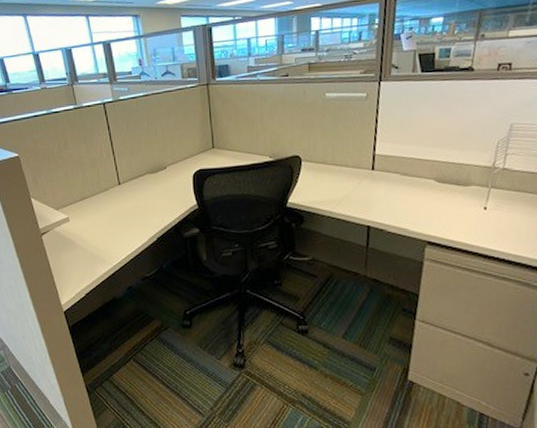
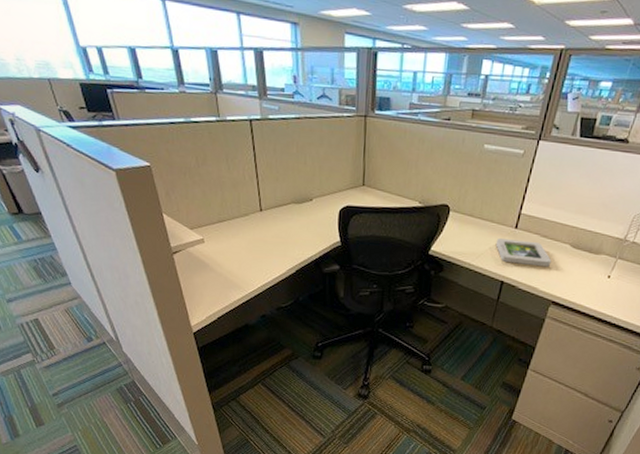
picture frame: none [354,181,418,206] -> present [495,238,552,267]

